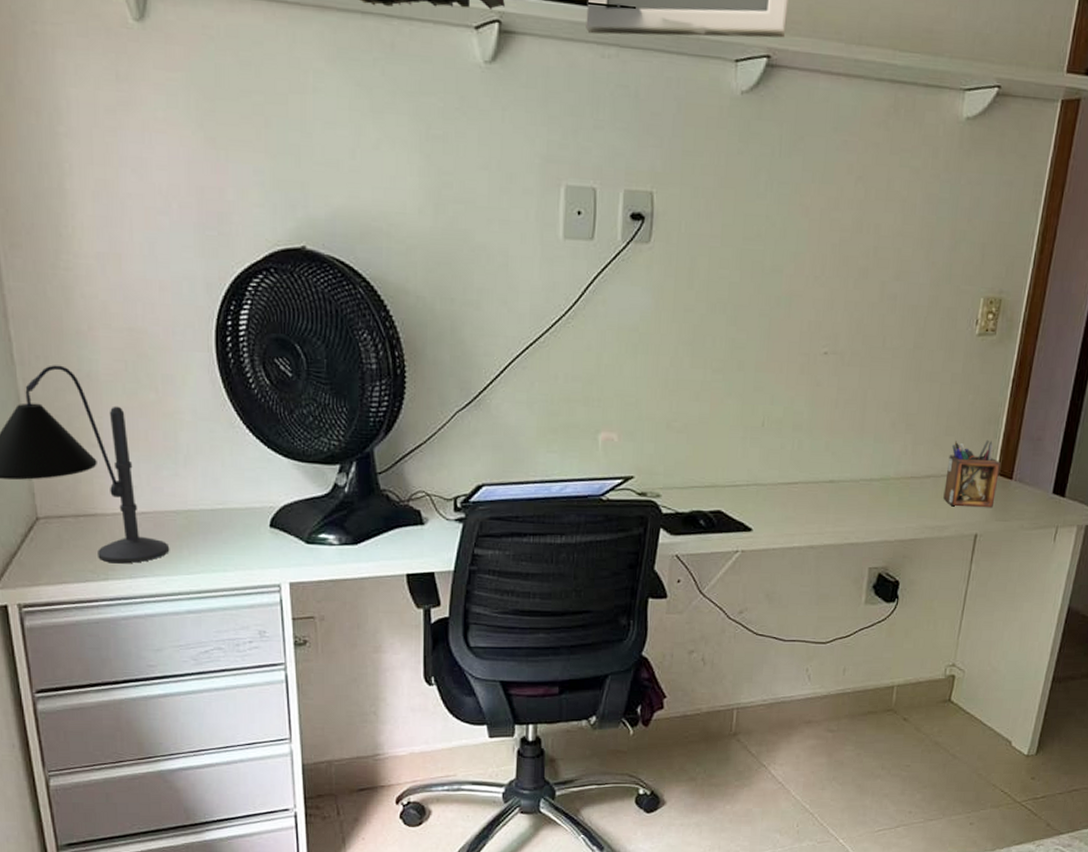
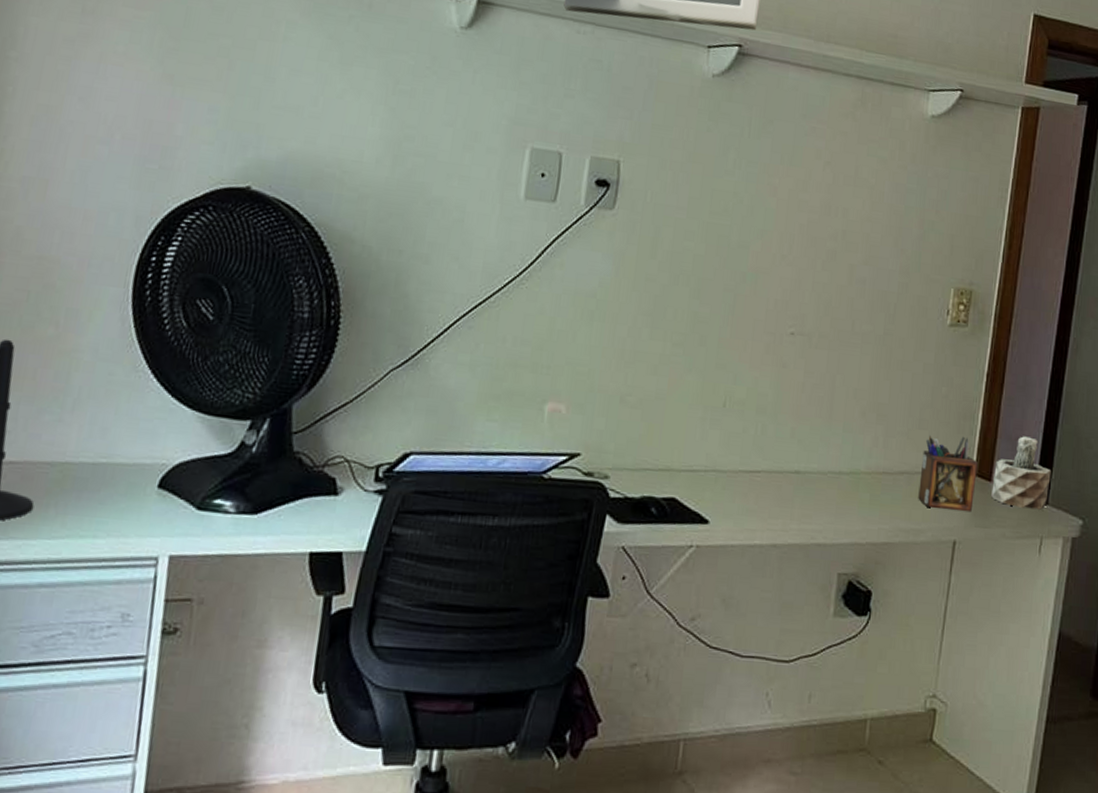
succulent plant: none [1012,436,1070,502] -> present [991,436,1051,510]

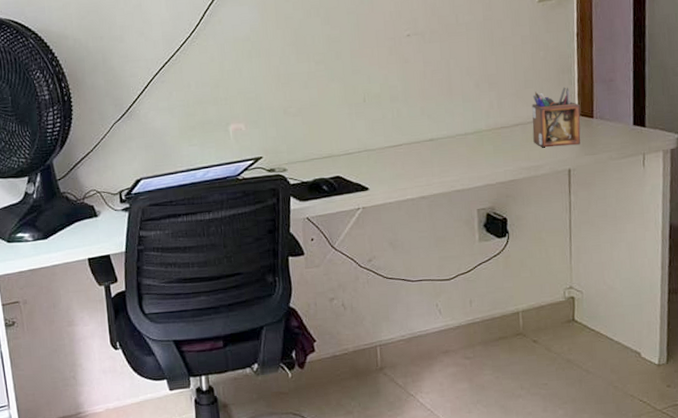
succulent plant: present [991,436,1051,510] -> none [595,76,645,134]

